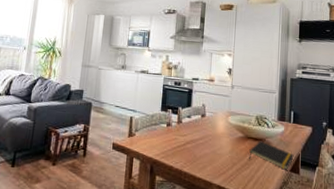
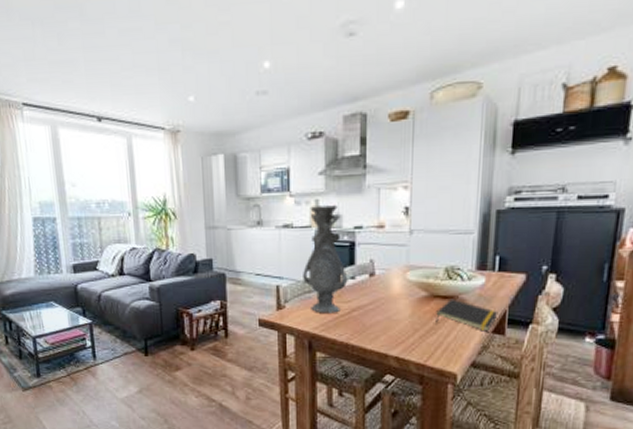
vase: none [151,60,185,144] -> present [303,205,348,313]

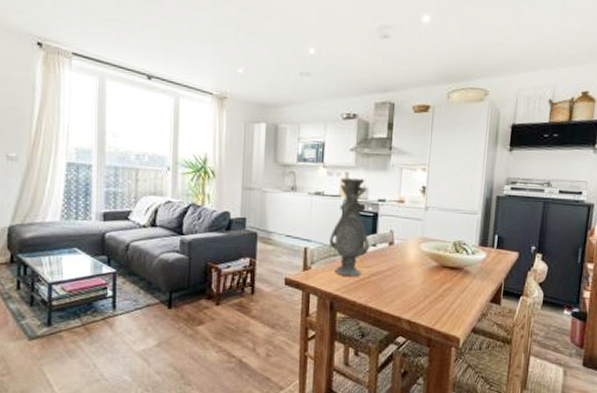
notepad: present [436,298,499,332] -> none [444,270,496,301]

